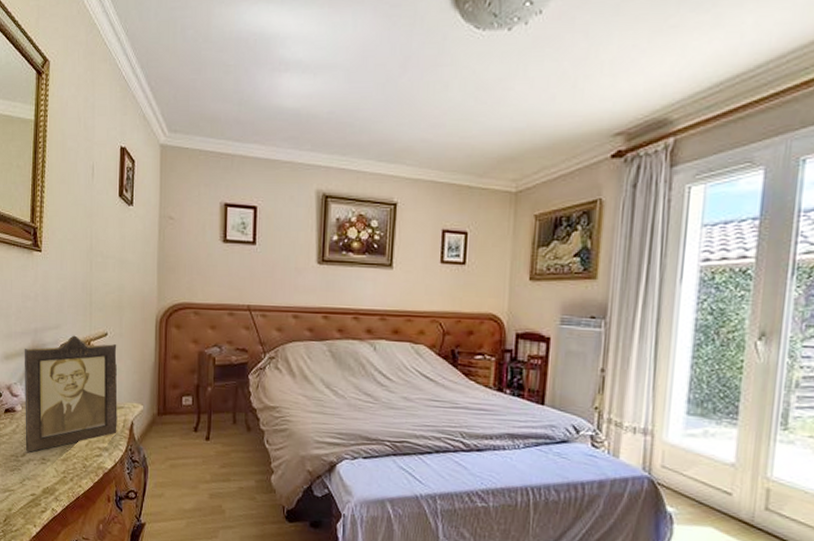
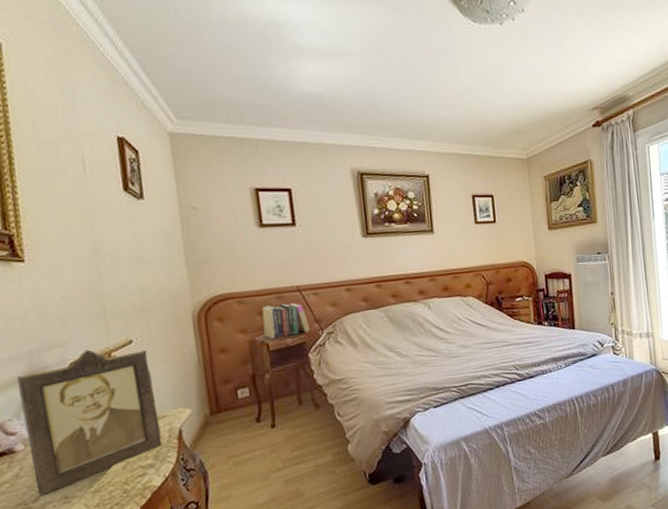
books: none [213,320,254,354] -> present [261,302,311,339]

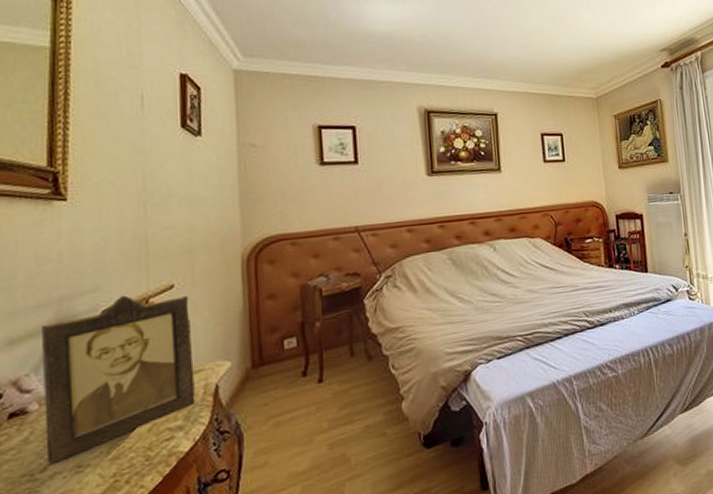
books: present [261,302,311,339] -> none [316,244,368,284]

